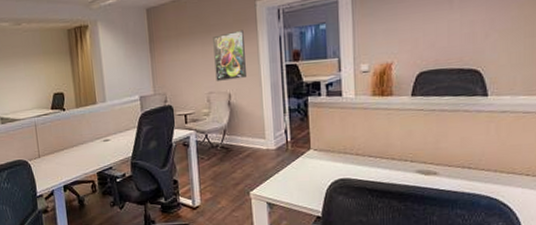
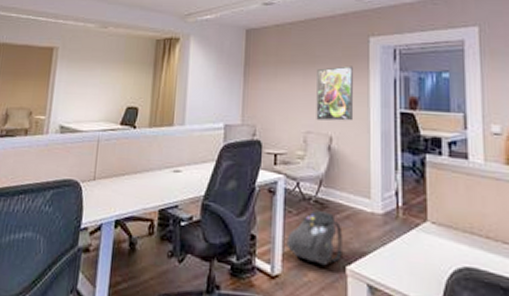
backpack: none [202,154,246,194] -> present [286,211,343,266]

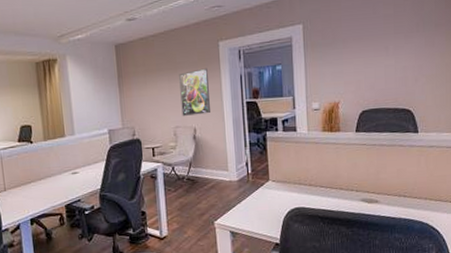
backpack: present [286,211,343,266] -> none [169,185,211,224]

